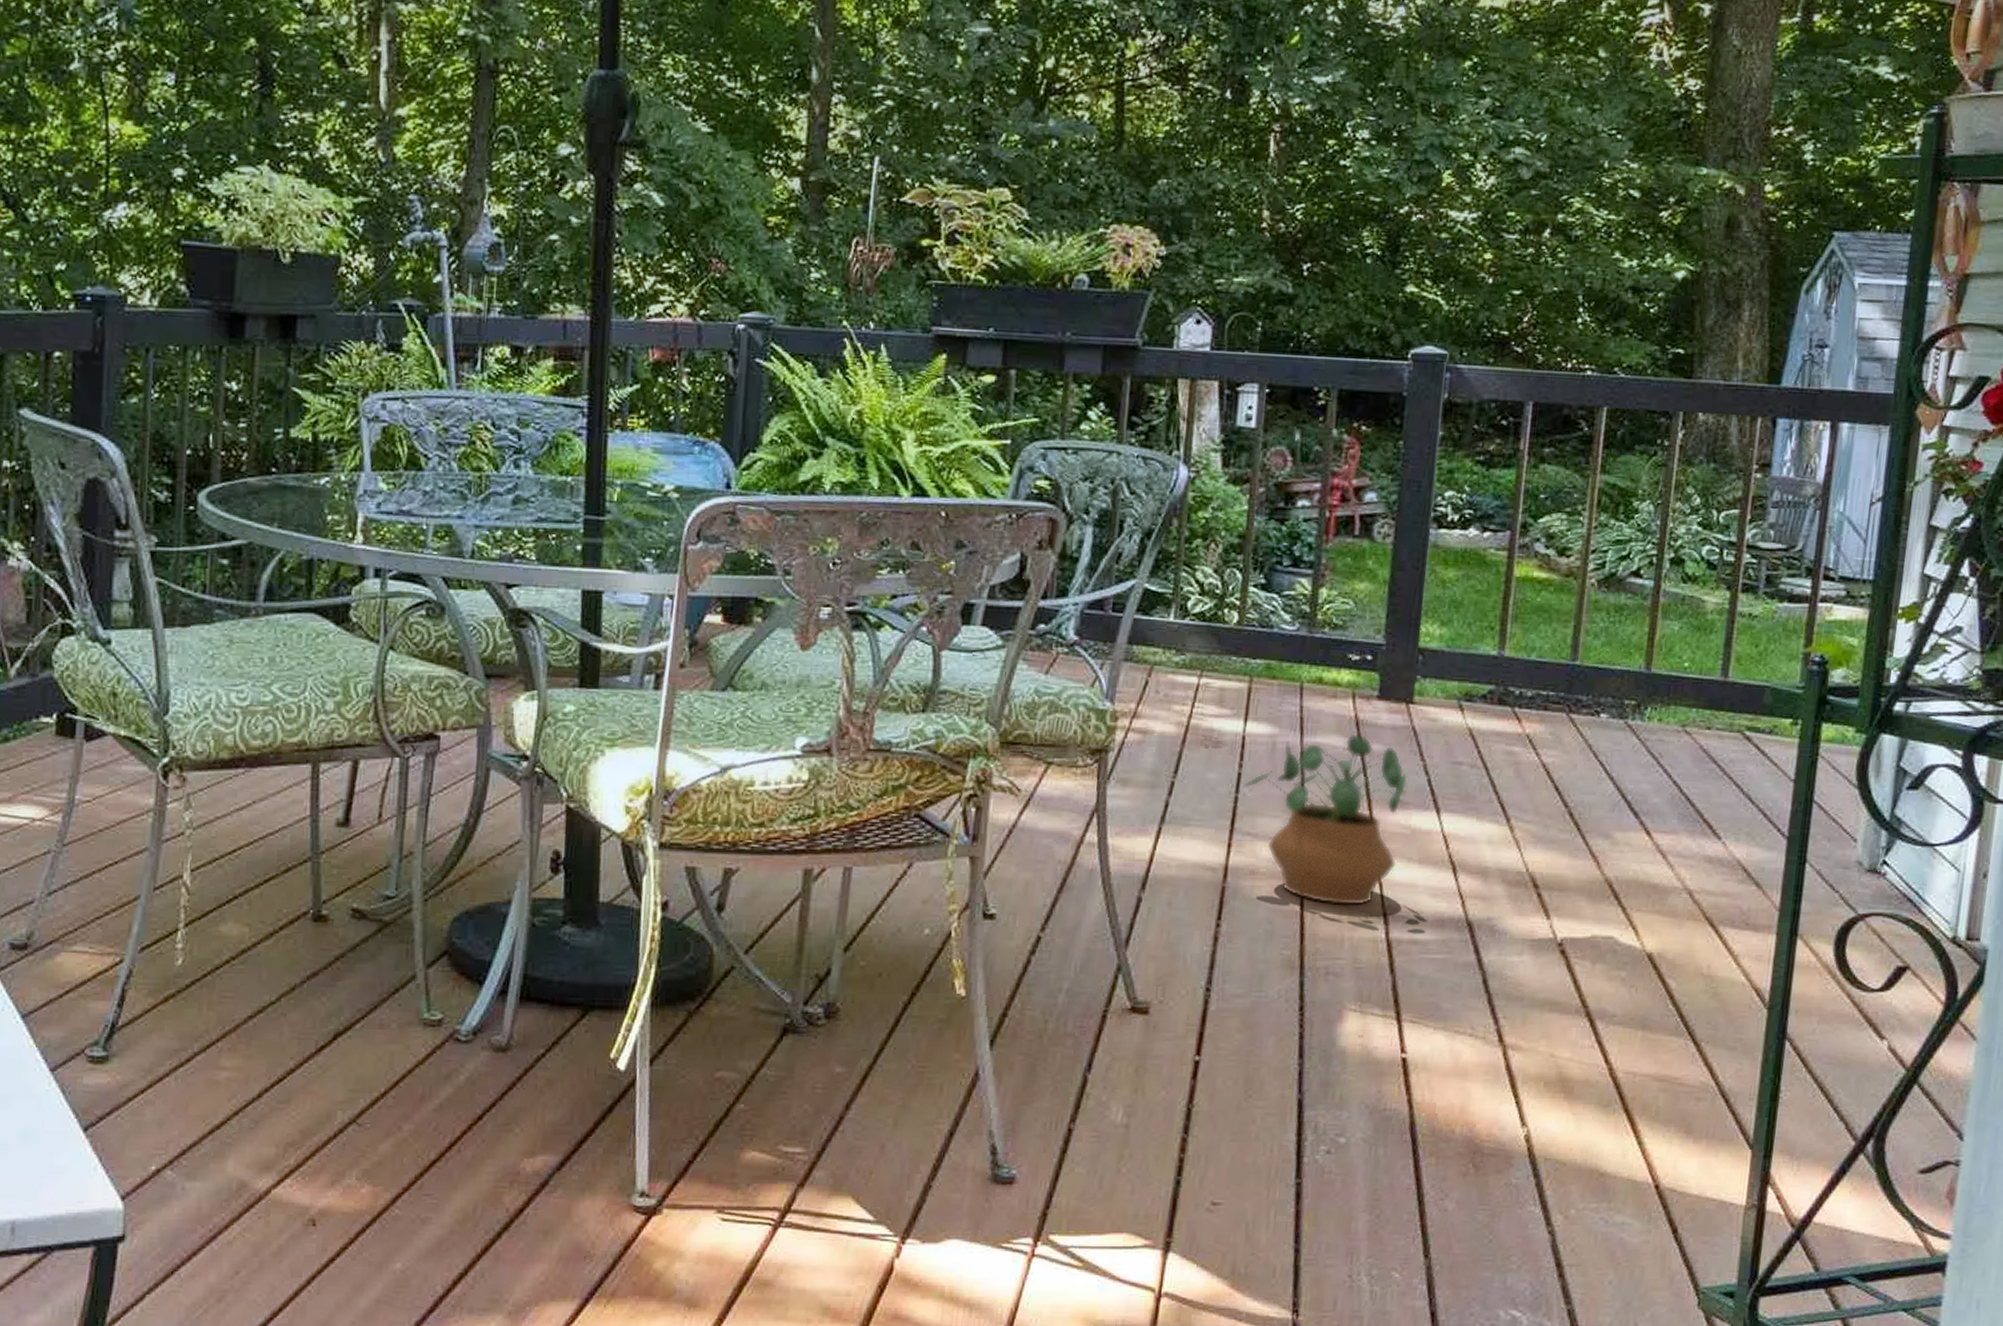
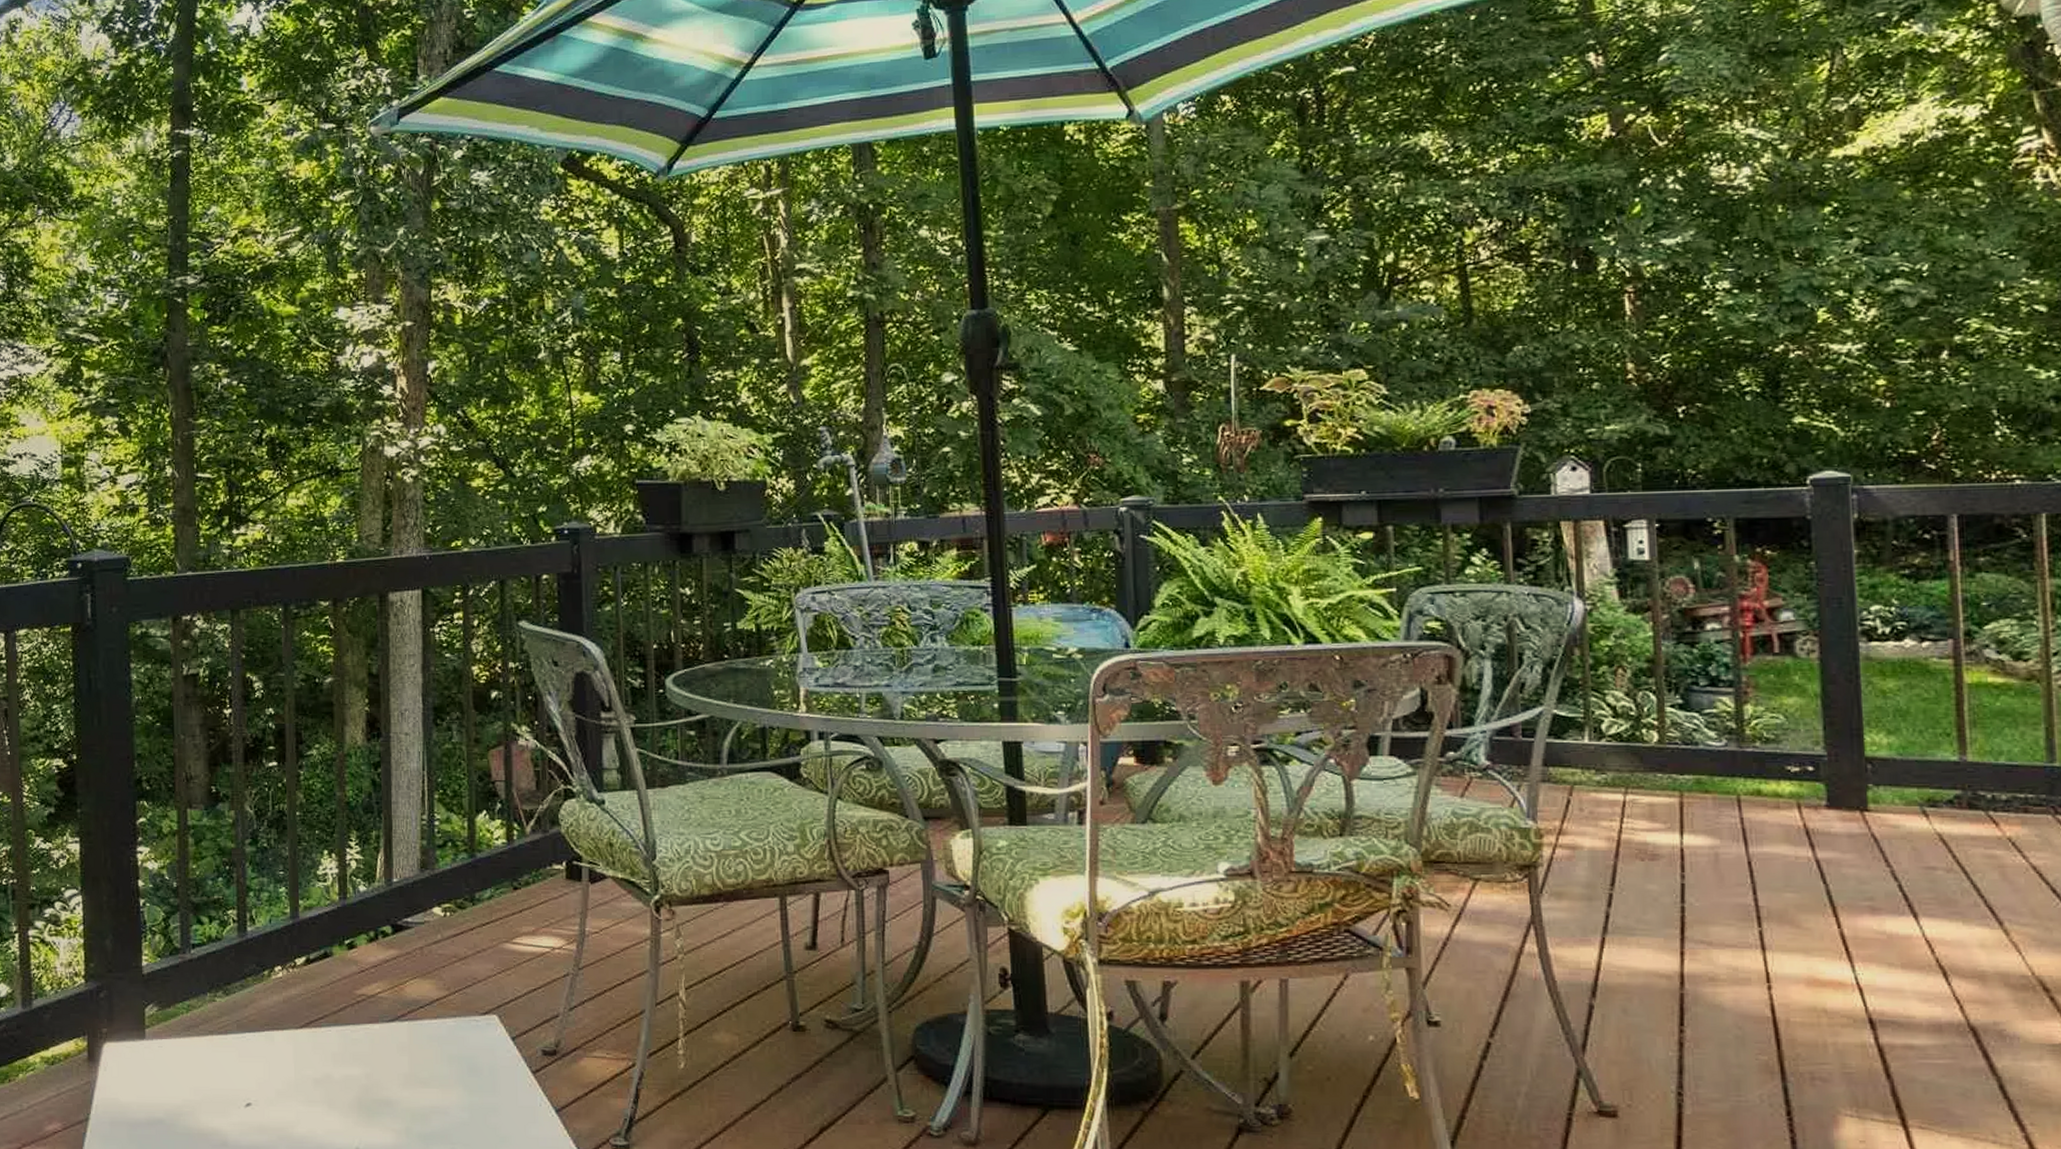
potted plant: present [1242,734,1408,907] -> none [1687,842,1875,1012]

